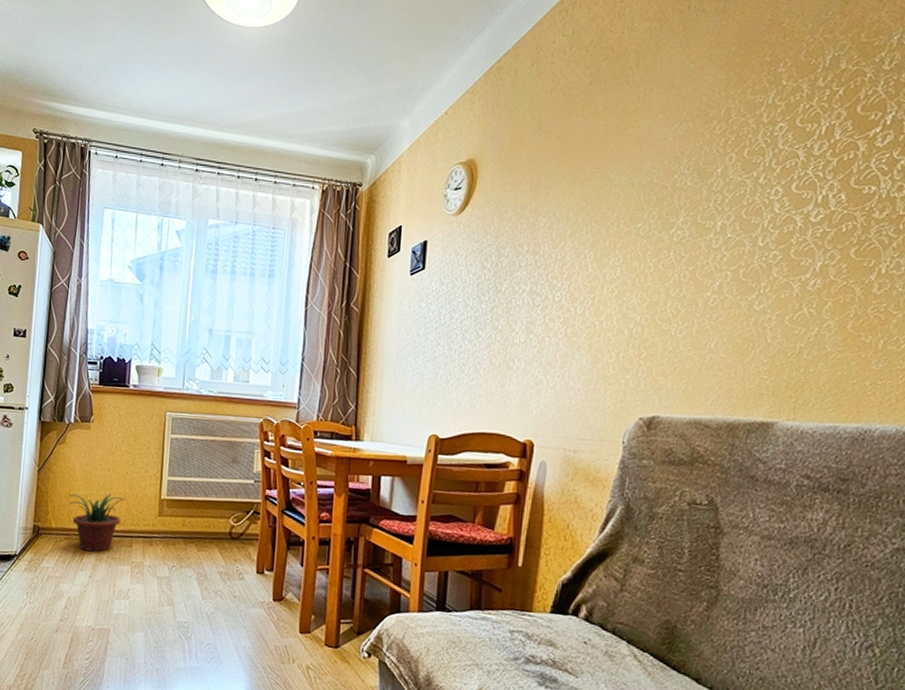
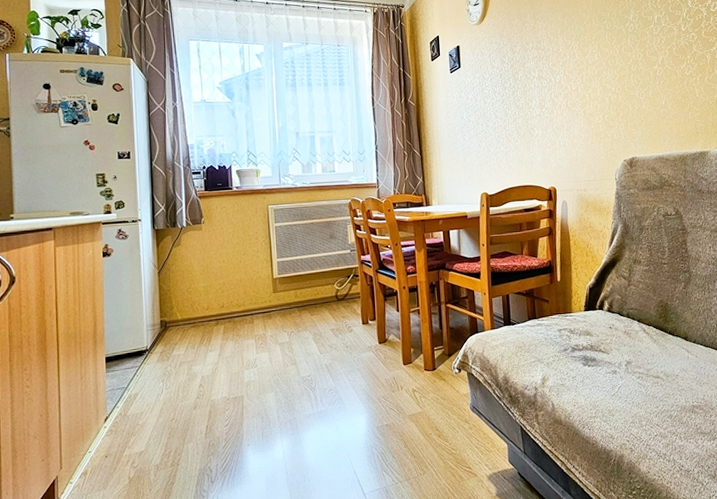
potted plant: present [68,494,127,552] -> none [189,281,243,334]

